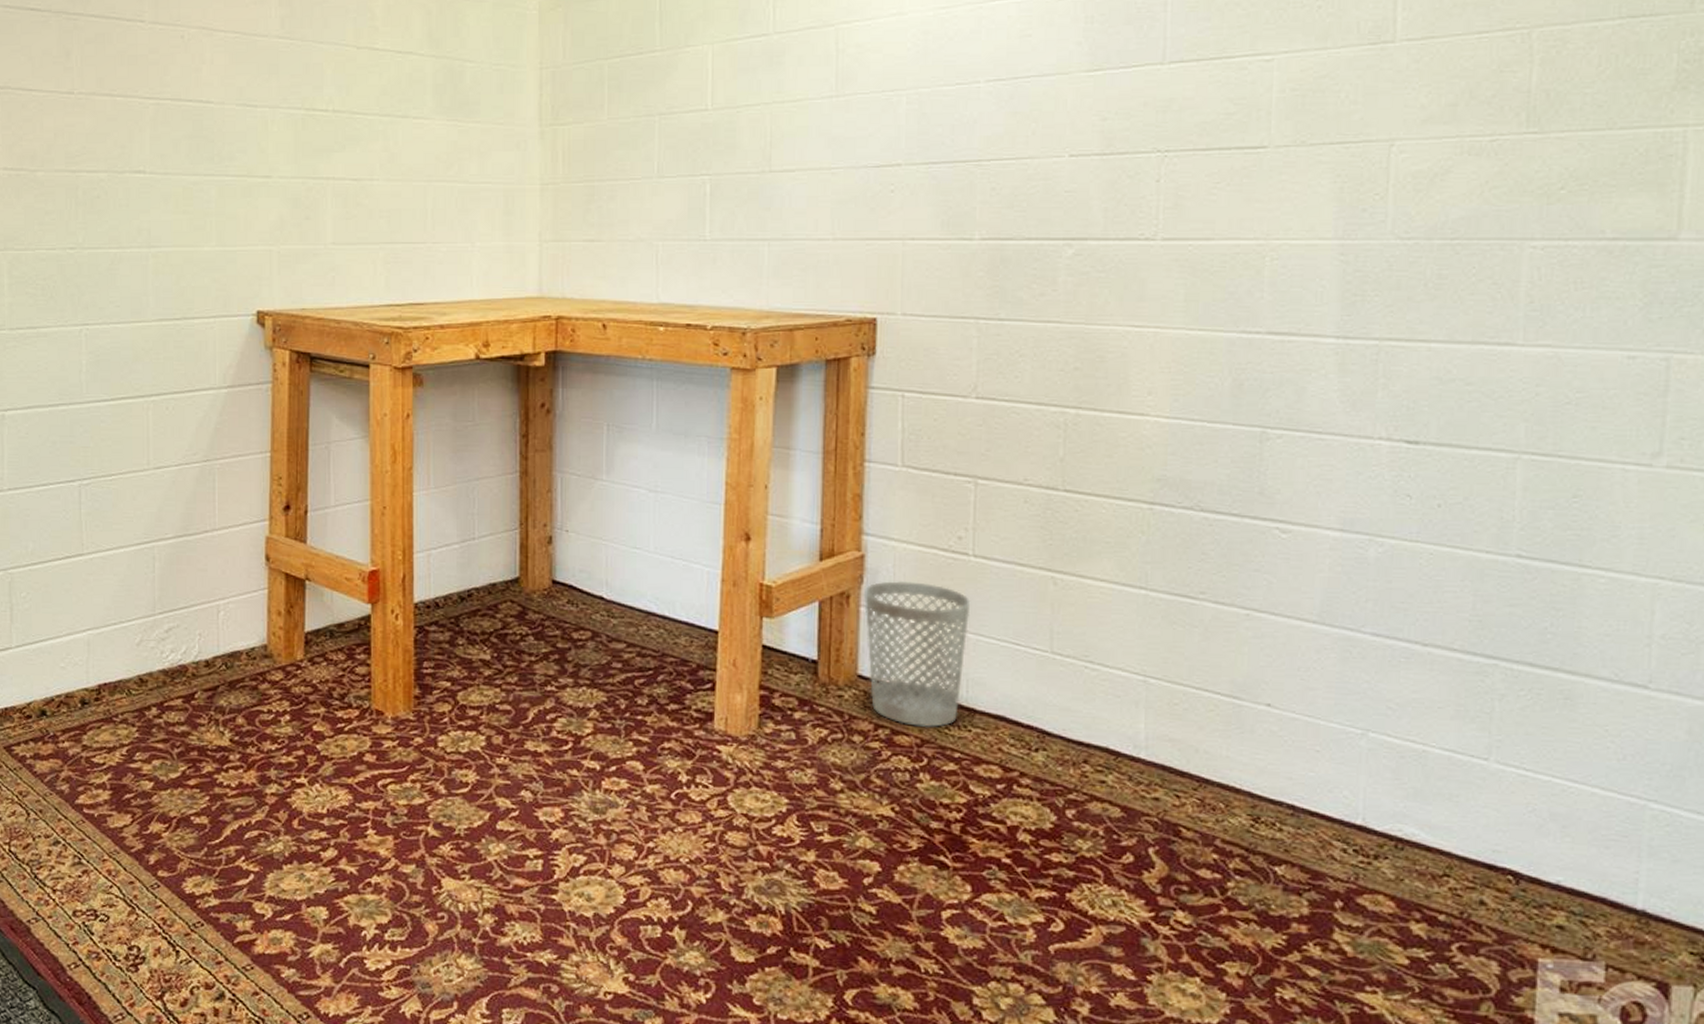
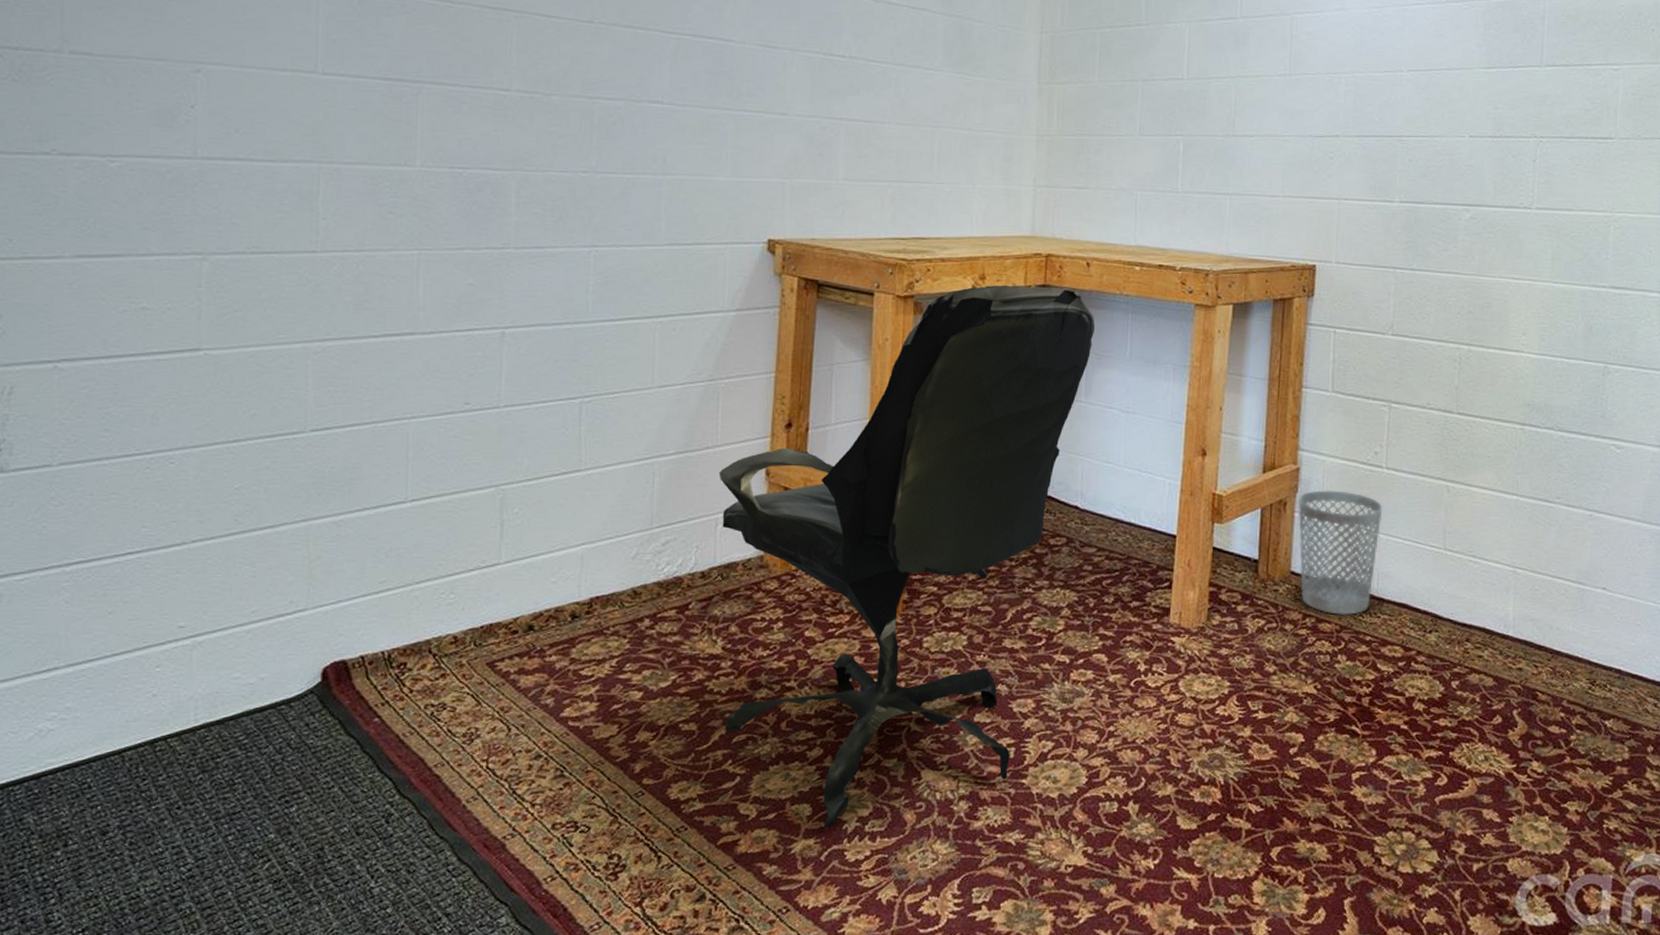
office chair: none [218,352,616,935] -> present [719,285,1096,830]

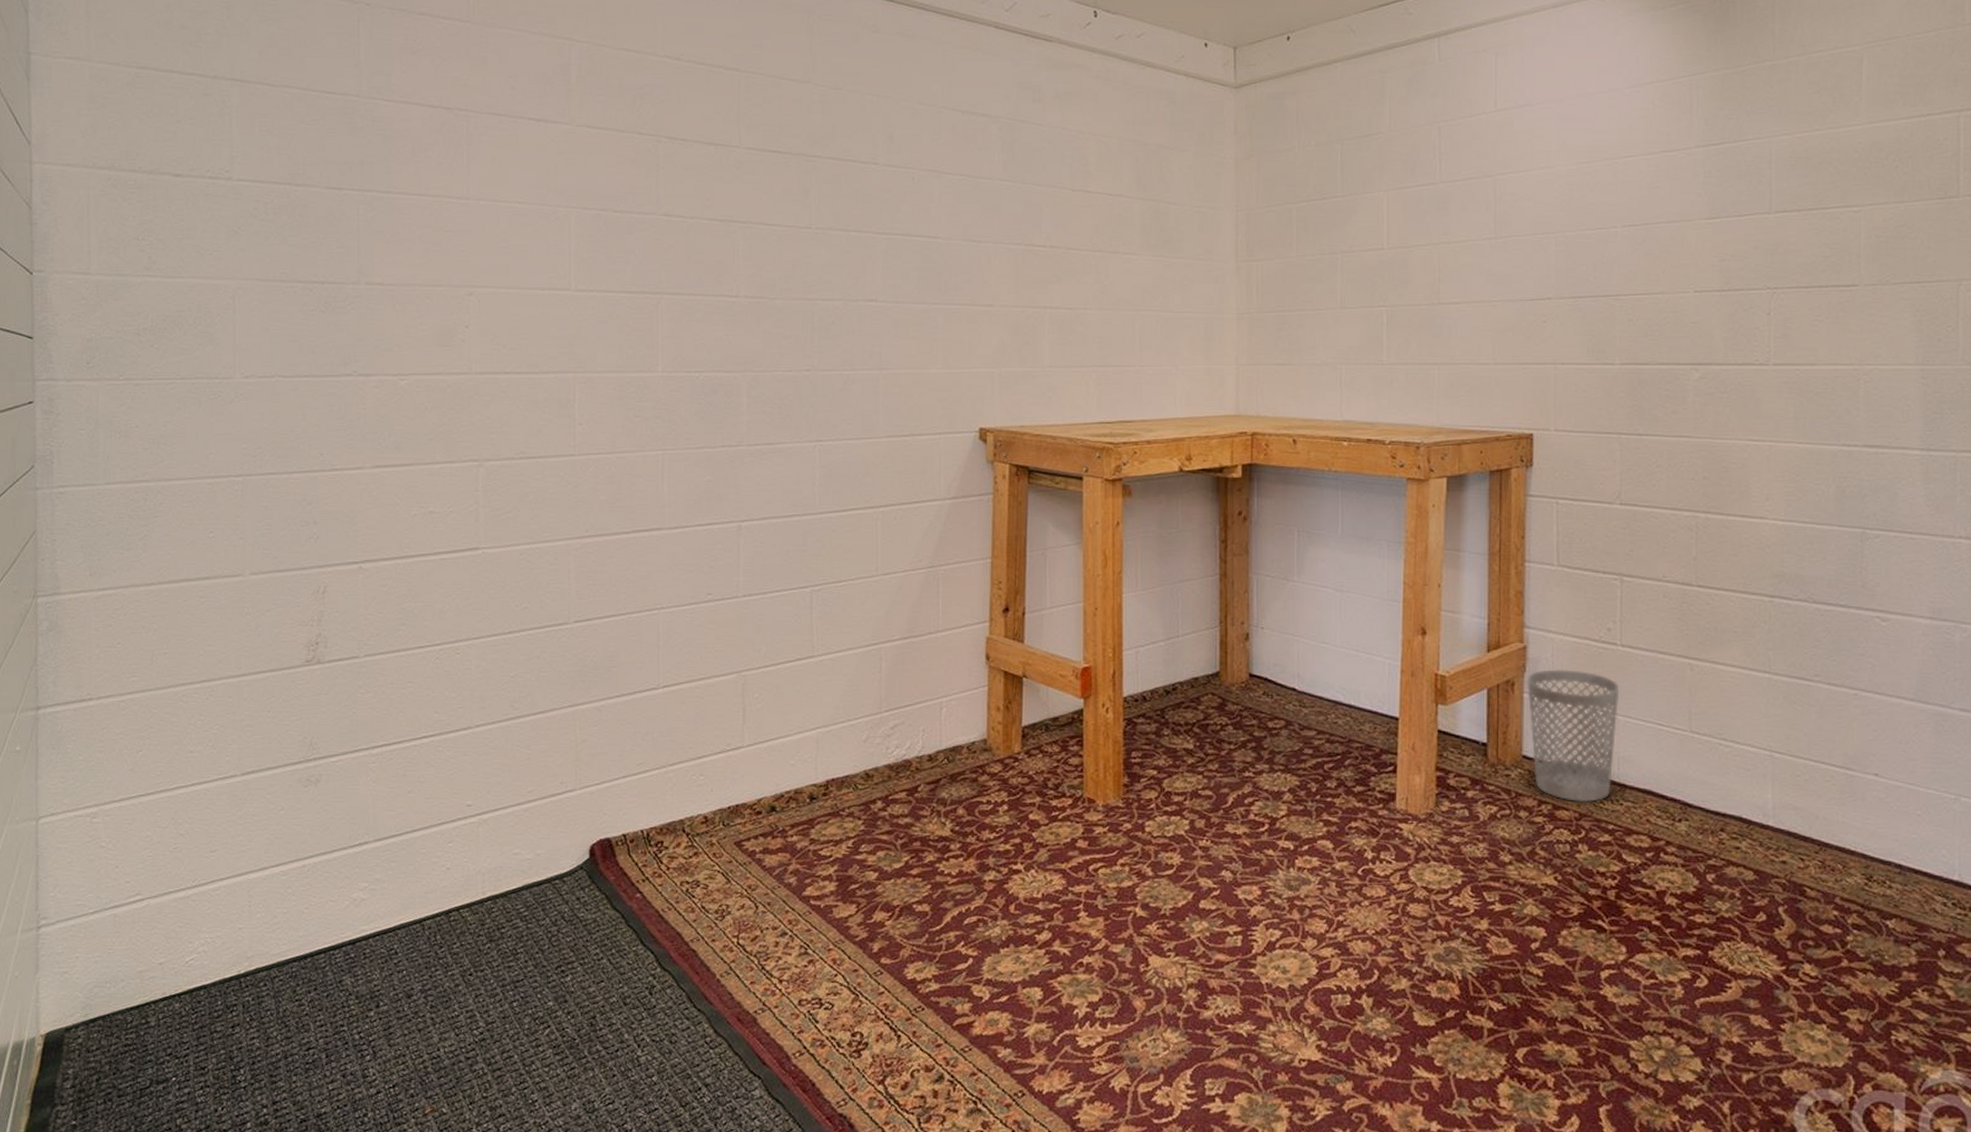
office chair: present [719,285,1096,830] -> none [941,465,1305,1015]

